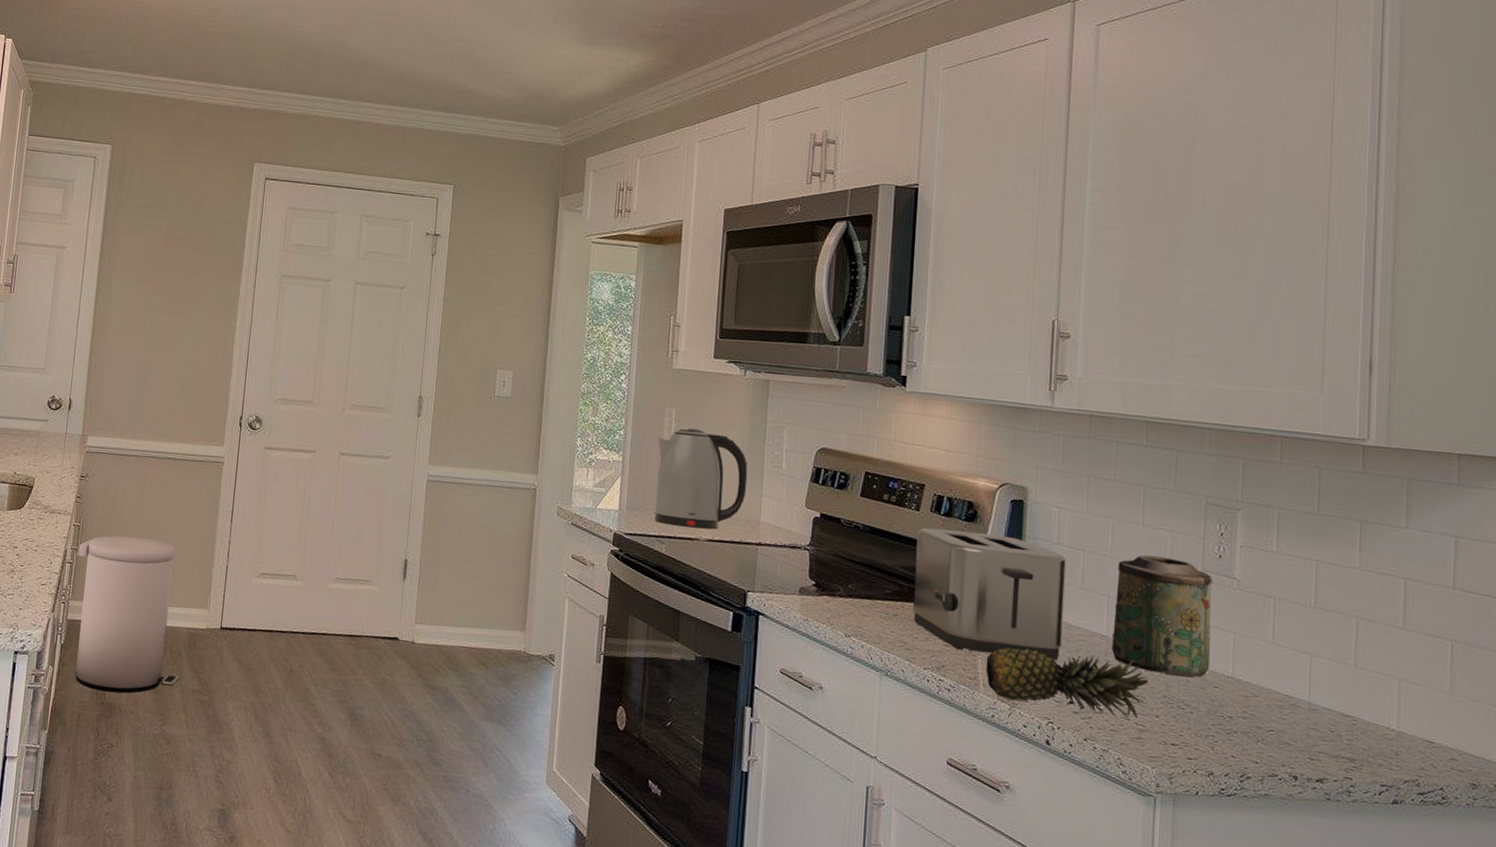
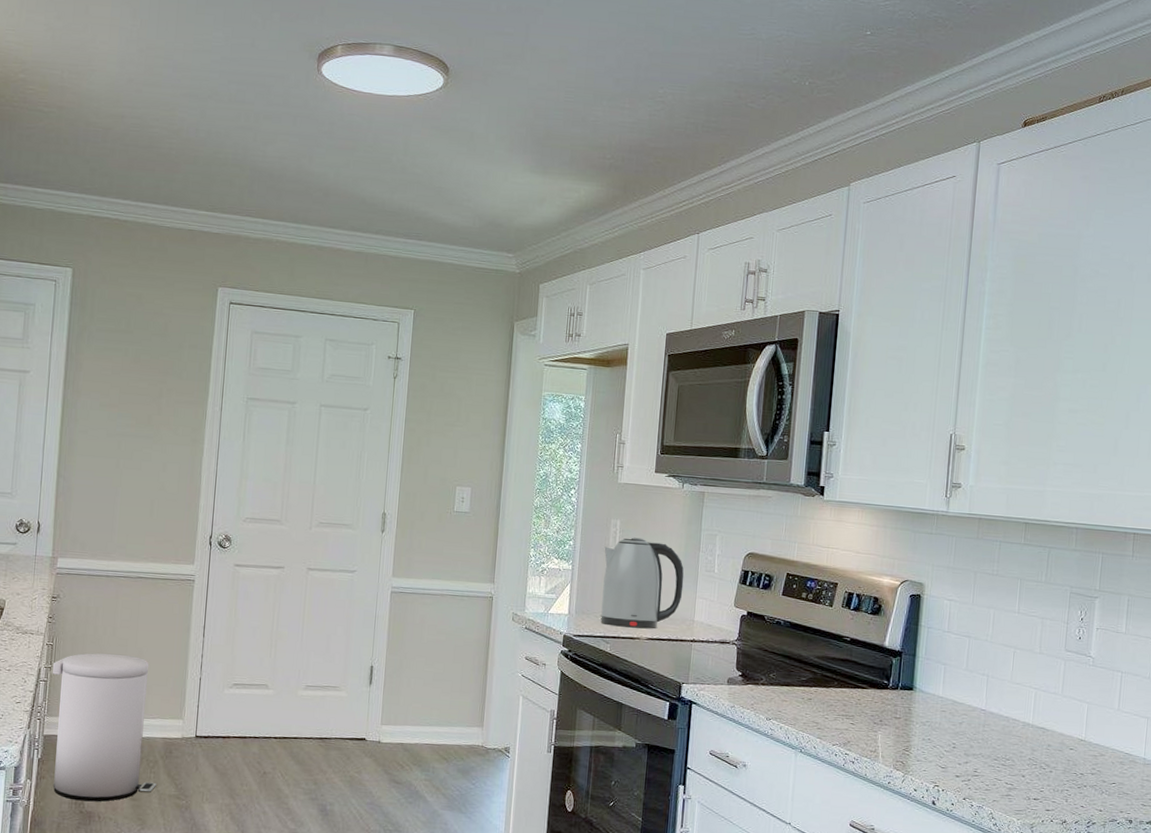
toaster: present [912,527,1067,660] -> none [824,621,955,733]
fruit: present [985,648,1149,719] -> none [884,723,1018,780]
canister: present [1112,555,1213,677] -> none [989,639,1073,742]

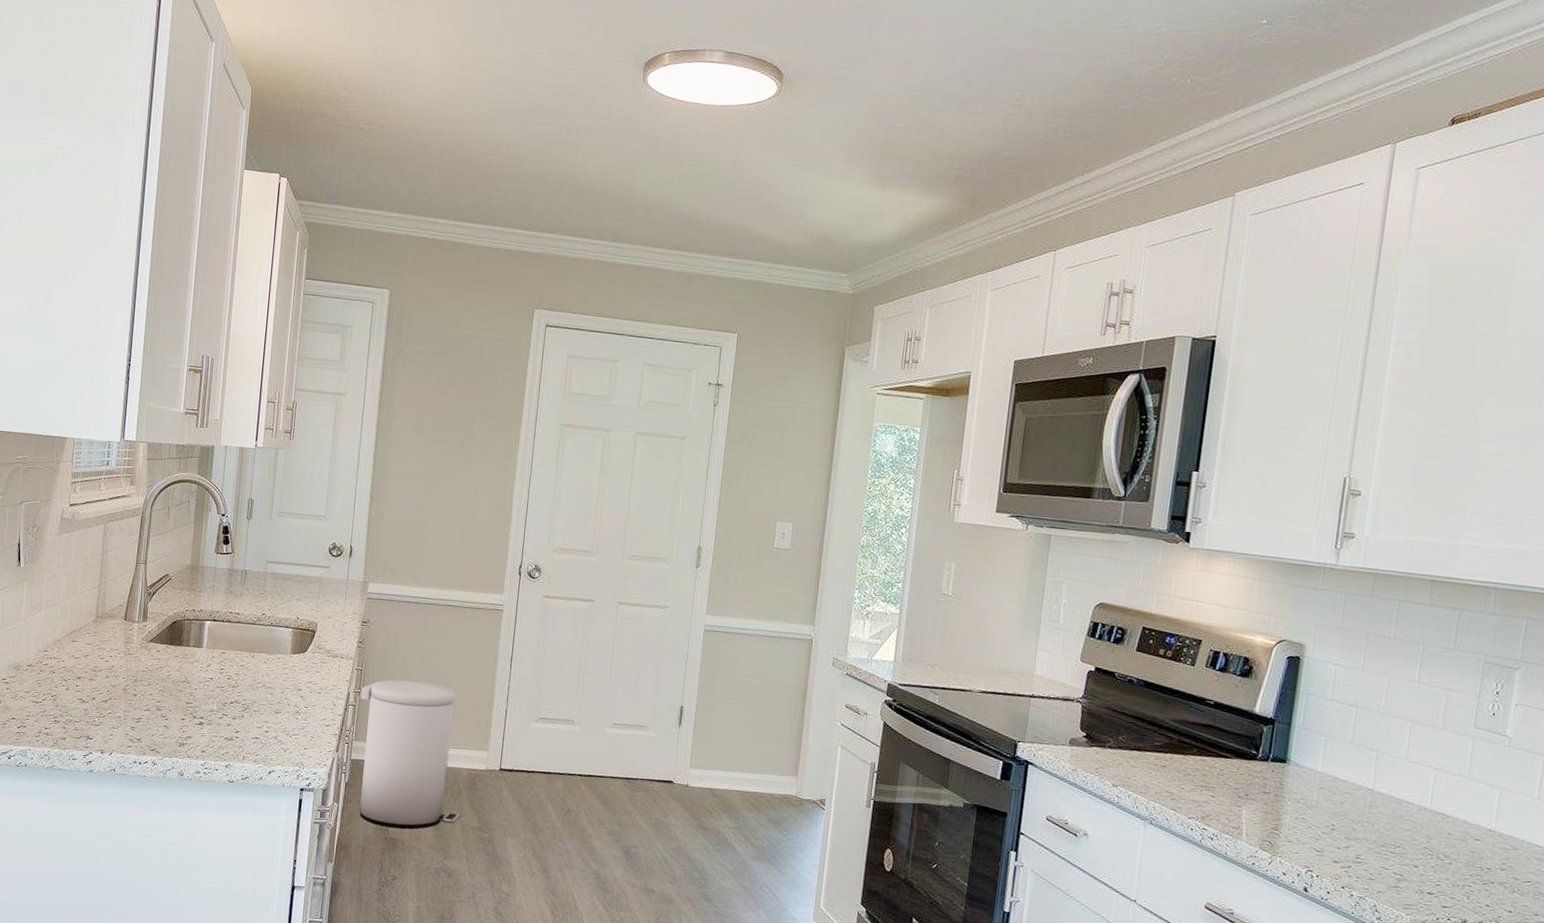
kettle: present [600,537,684,629] -> none [929,581,1025,682]

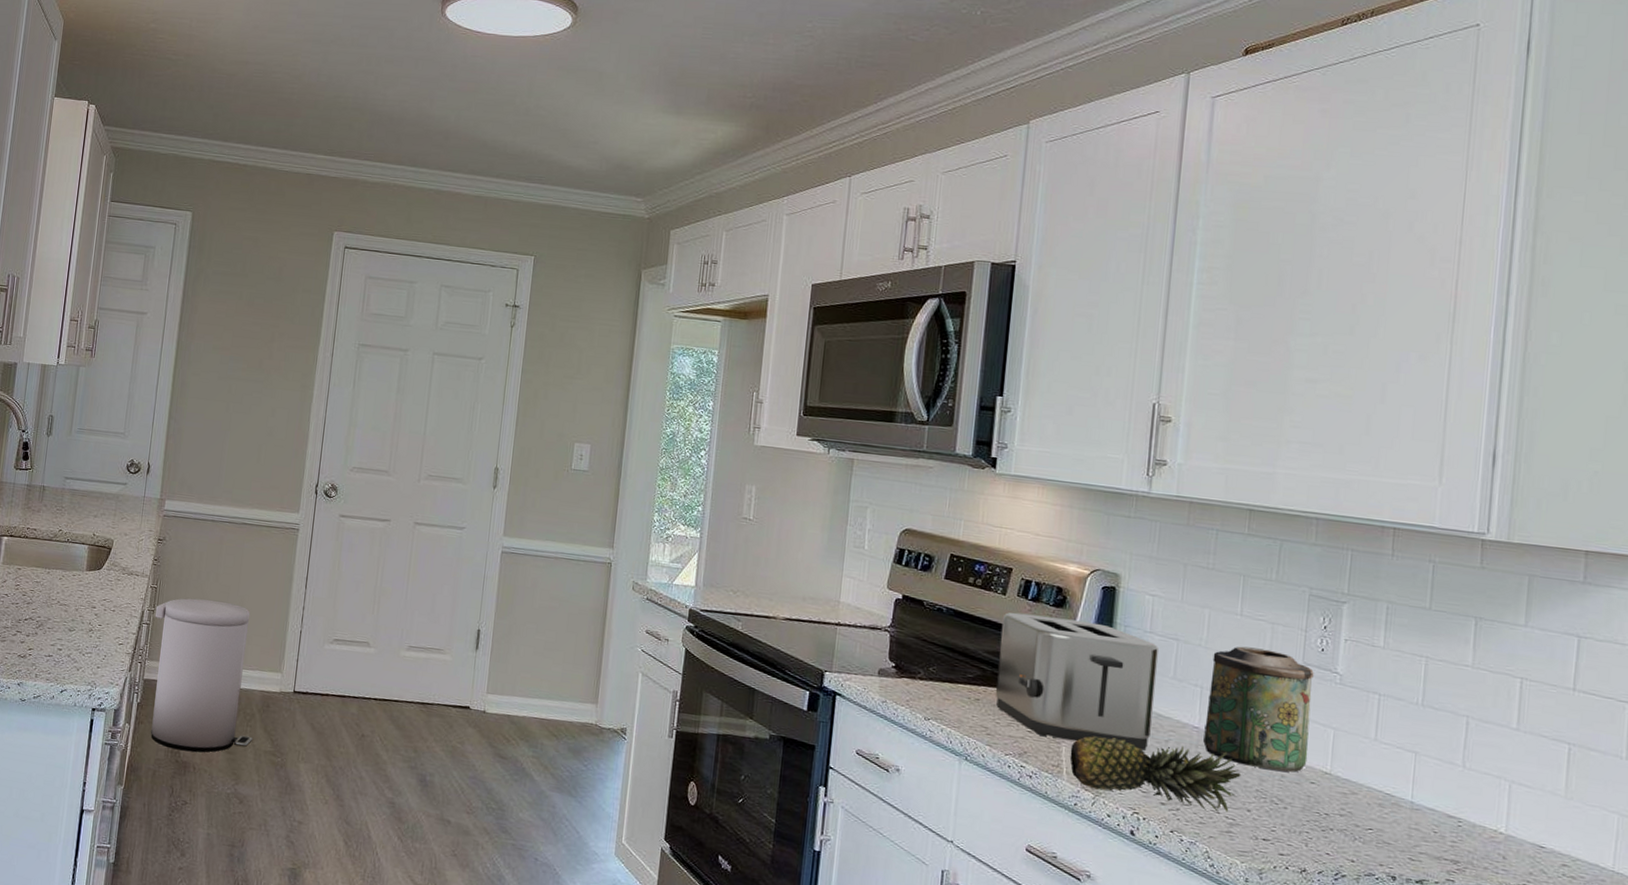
toaster: none [1181,682,1339,812] -> present [995,612,1160,751]
fruit: none [1249,799,1411,869] -> present [1069,736,1241,813]
canister: none [1376,712,1484,830] -> present [1203,646,1314,772]

